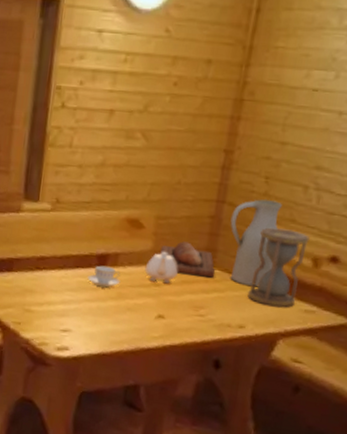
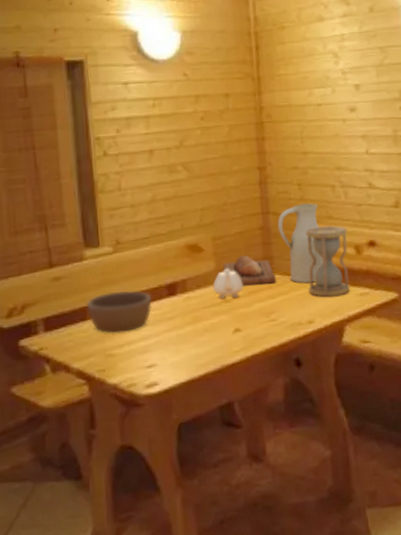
wooden bowl: none [14,249,80,292] -> present [86,290,152,333]
teacup: present [87,265,121,288] -> none [161,293,193,315]

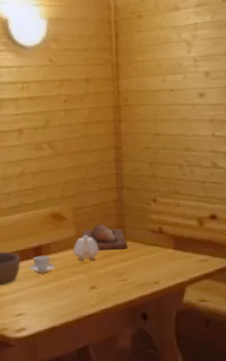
teacup: none [161,293,193,315] -> present [29,255,56,273]
ceramic pitcher: present [277,203,324,284] -> none [130,180,170,250]
hourglass: present [306,225,350,297] -> none [155,200,192,262]

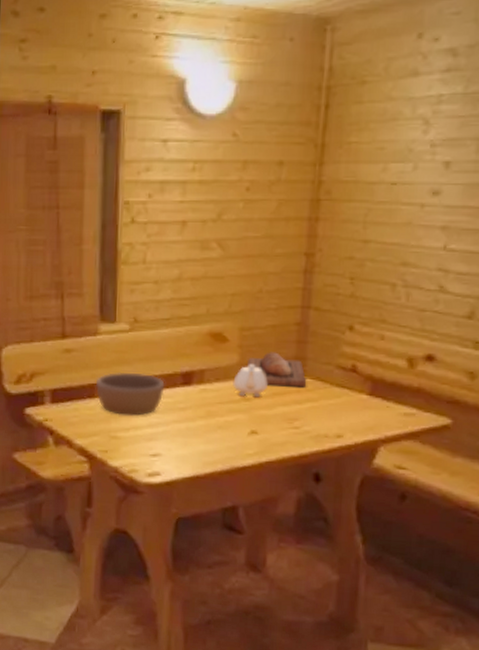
teacup: present [29,255,56,273] -> none [173,384,209,407]

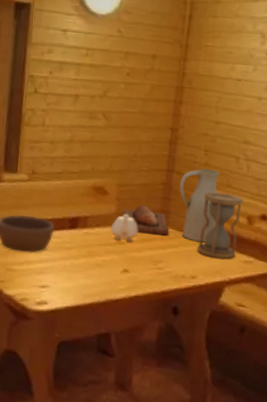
ceramic pitcher: none [318,301,370,394] -> present [179,168,220,243]
hourglass: none [342,330,402,413] -> present [196,192,243,260]

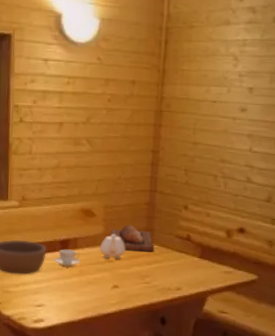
teacup: none [61,227,90,247] -> present [54,249,81,267]
ceramic pitcher: present [179,168,220,243] -> none [162,187,199,257]
hourglass: present [196,192,243,260] -> none [180,209,222,271]

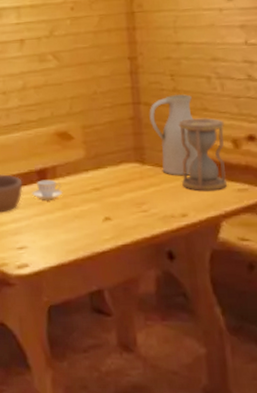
teapot: present [99,233,126,260] -> none [82,157,114,187]
bread loaf: present [110,225,155,252] -> none [93,145,148,175]
ceramic pitcher: none [162,187,199,257] -> present [149,94,199,176]
hourglass: none [180,209,222,271] -> present [179,118,227,191]

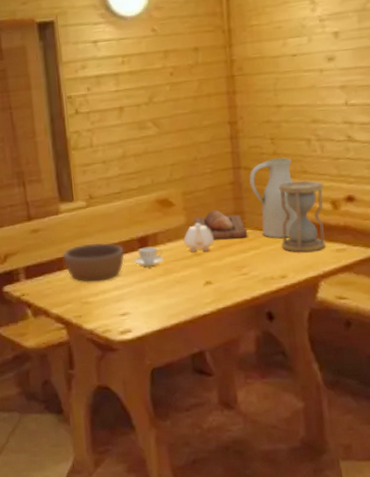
teapot: none [82,157,114,187] -> present [183,222,214,253]
bread loaf: none [93,145,148,175] -> present [193,210,248,239]

